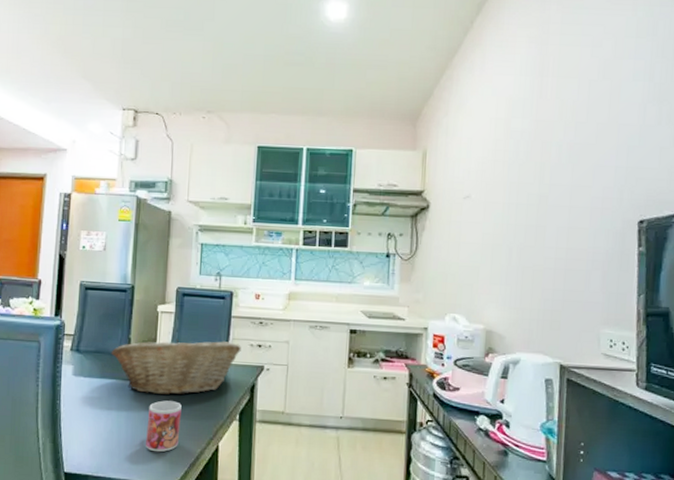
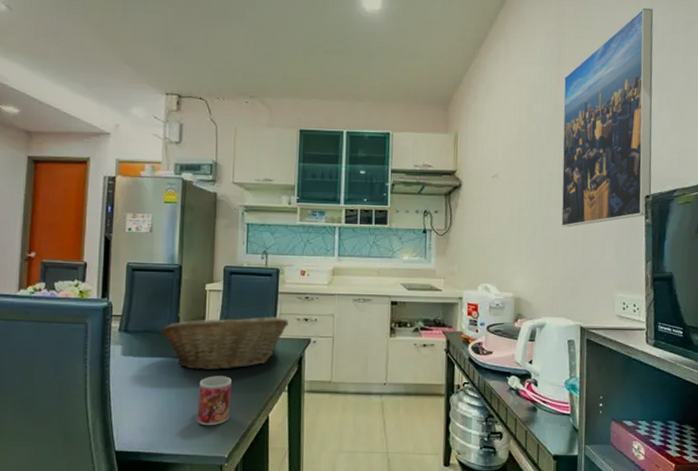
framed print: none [540,10,653,255] -> present [561,7,654,227]

